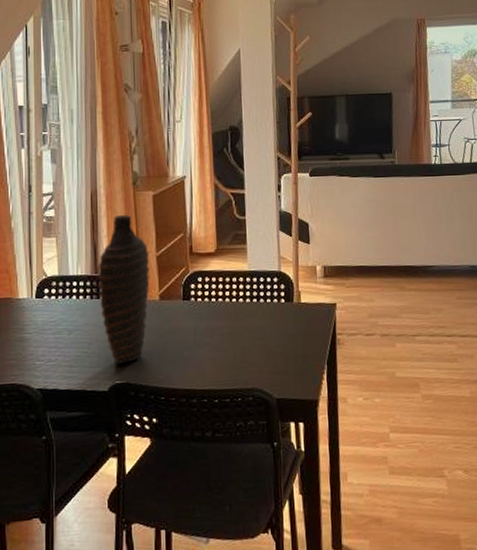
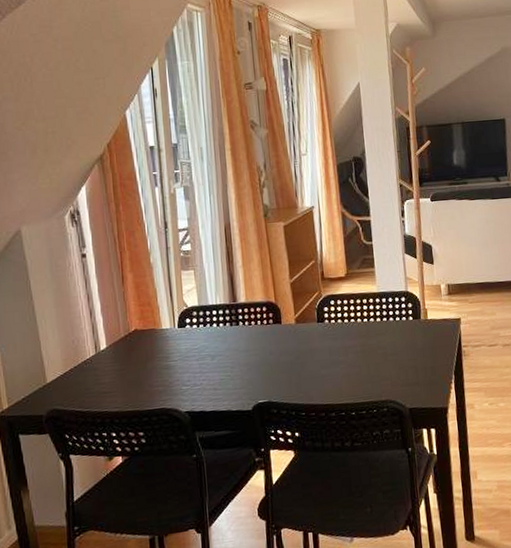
decorative vase: present [98,215,150,365] -> none [235,245,286,386]

